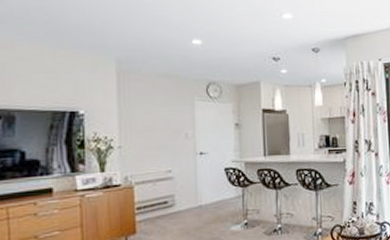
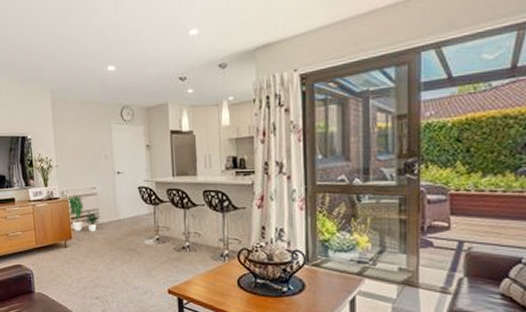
potted plant: none [132,180,174,224] -> present [67,195,99,232]

